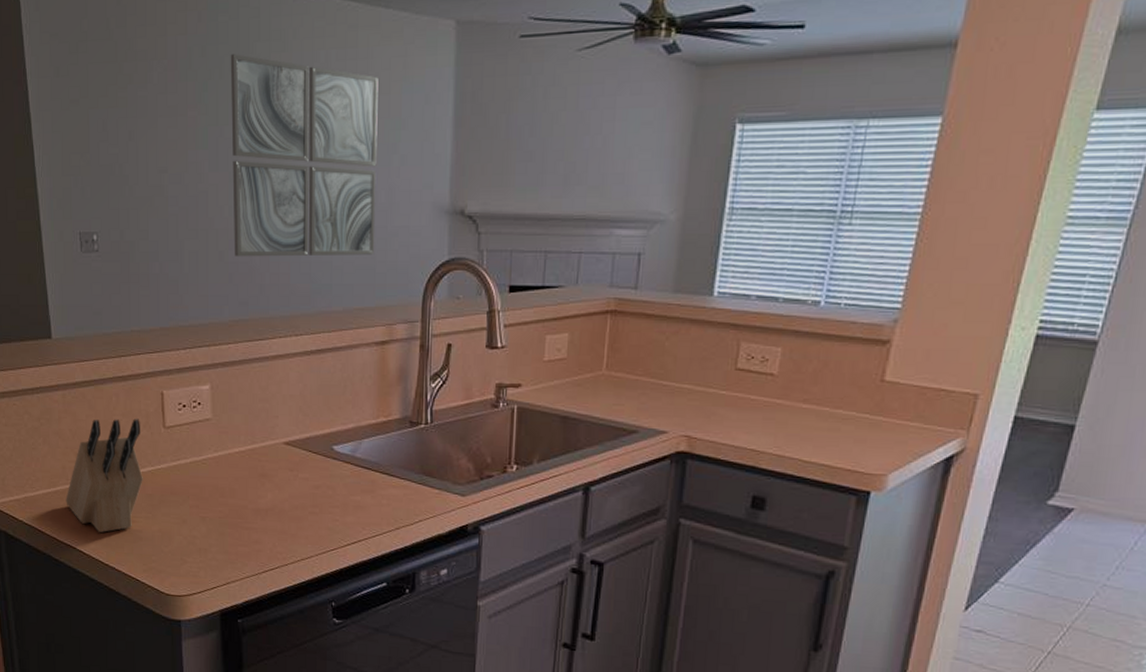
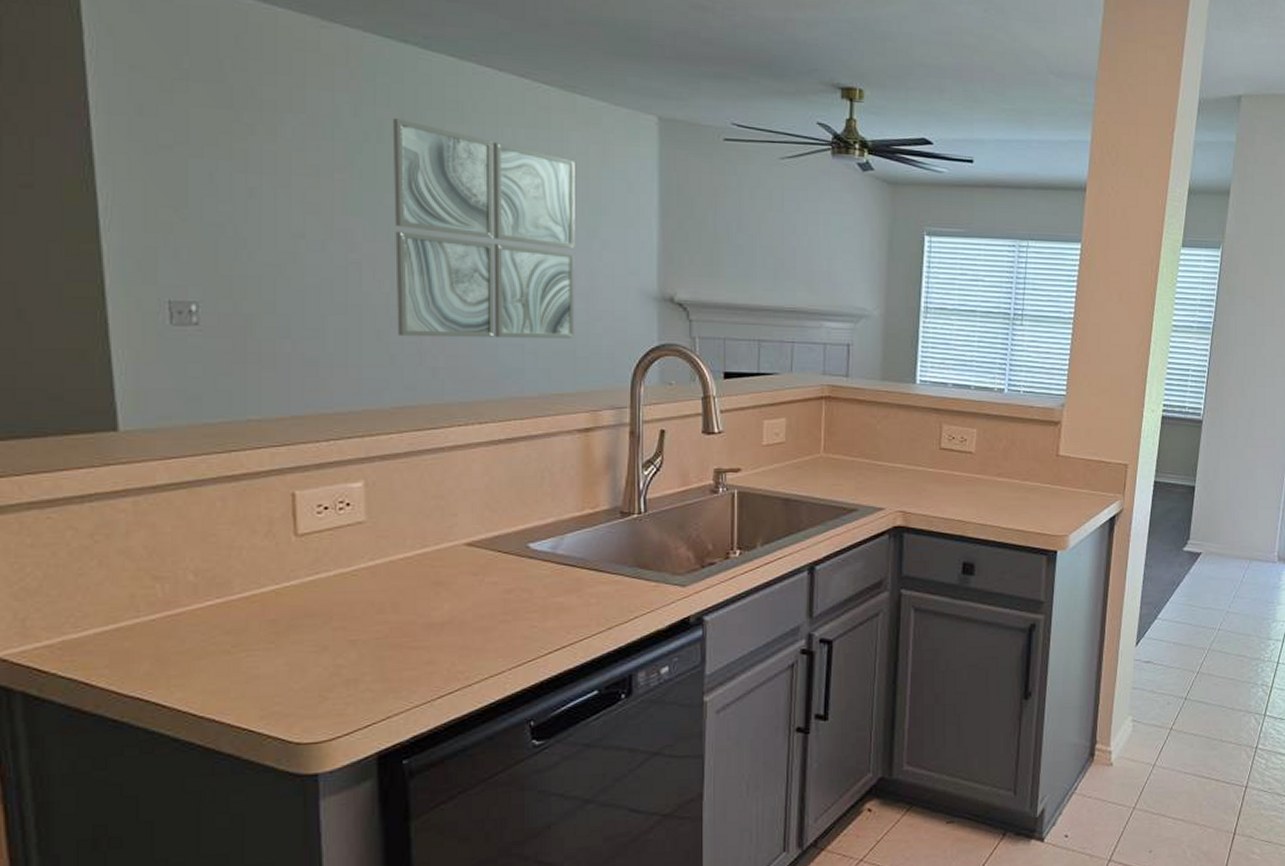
knife block: present [66,419,143,533] -> none [134,527,262,676]

